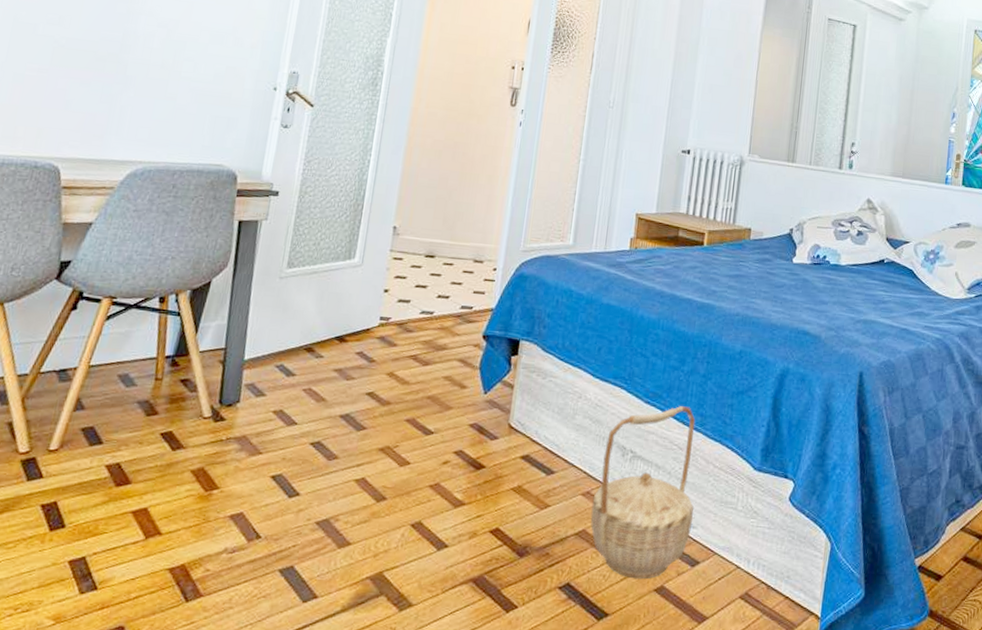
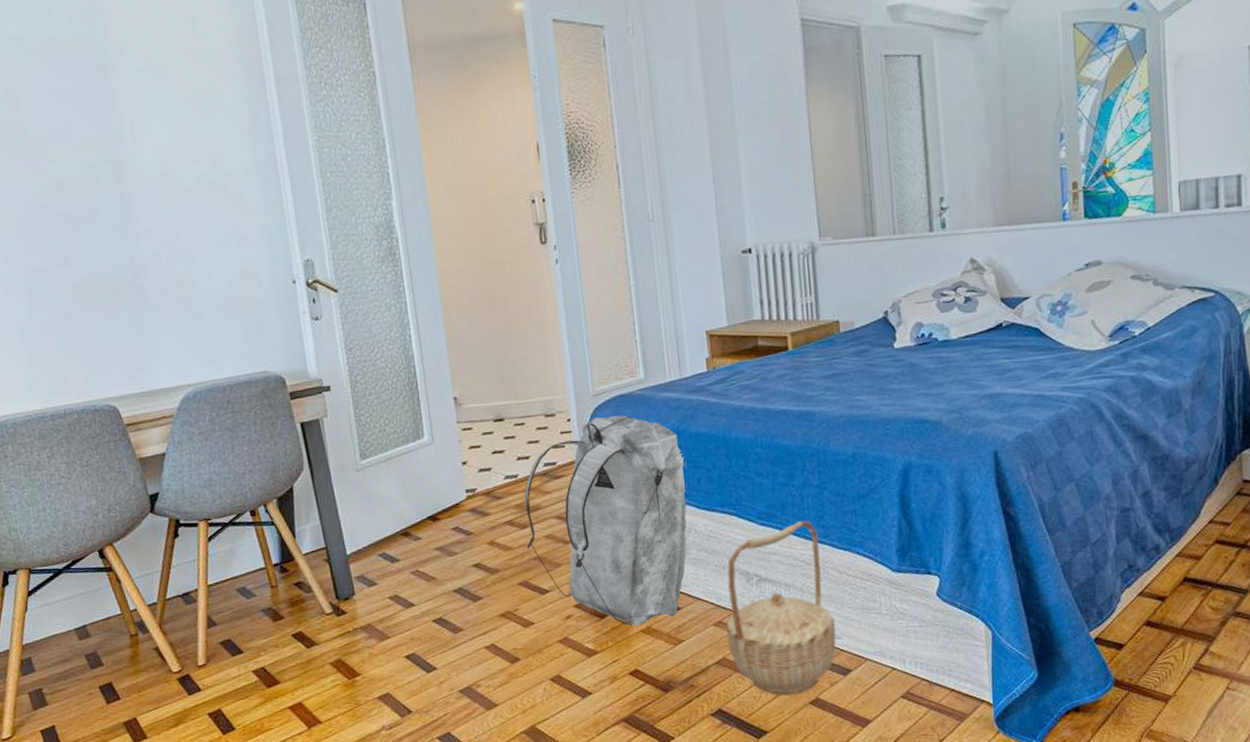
backpack: none [423,271,592,483] -> present [524,415,688,627]

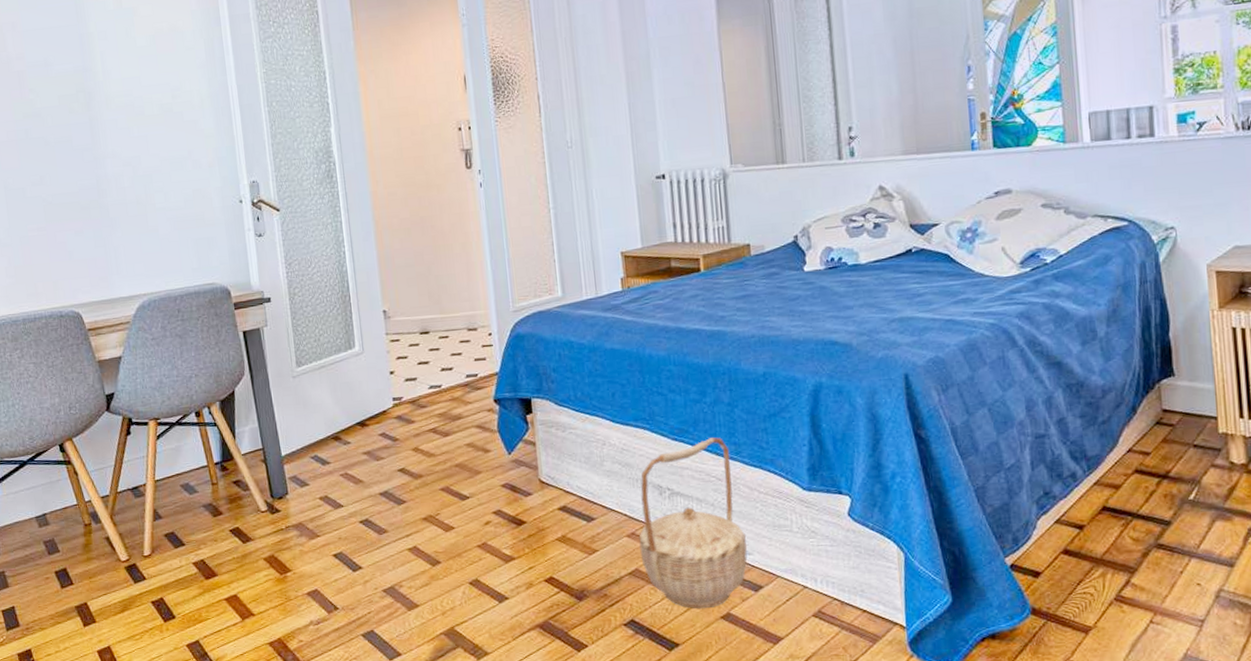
backpack: present [524,415,688,627] -> none [447,331,603,535]

